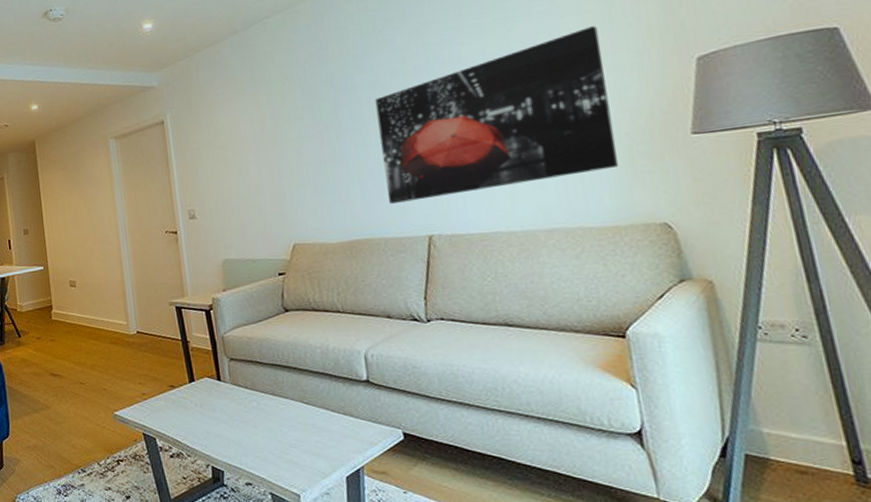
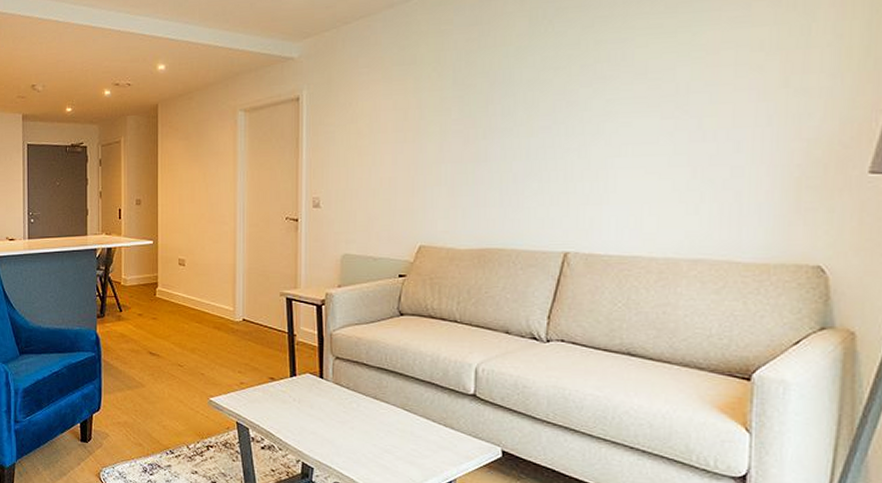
wall art: present [375,26,618,204] -> none [529,41,792,214]

